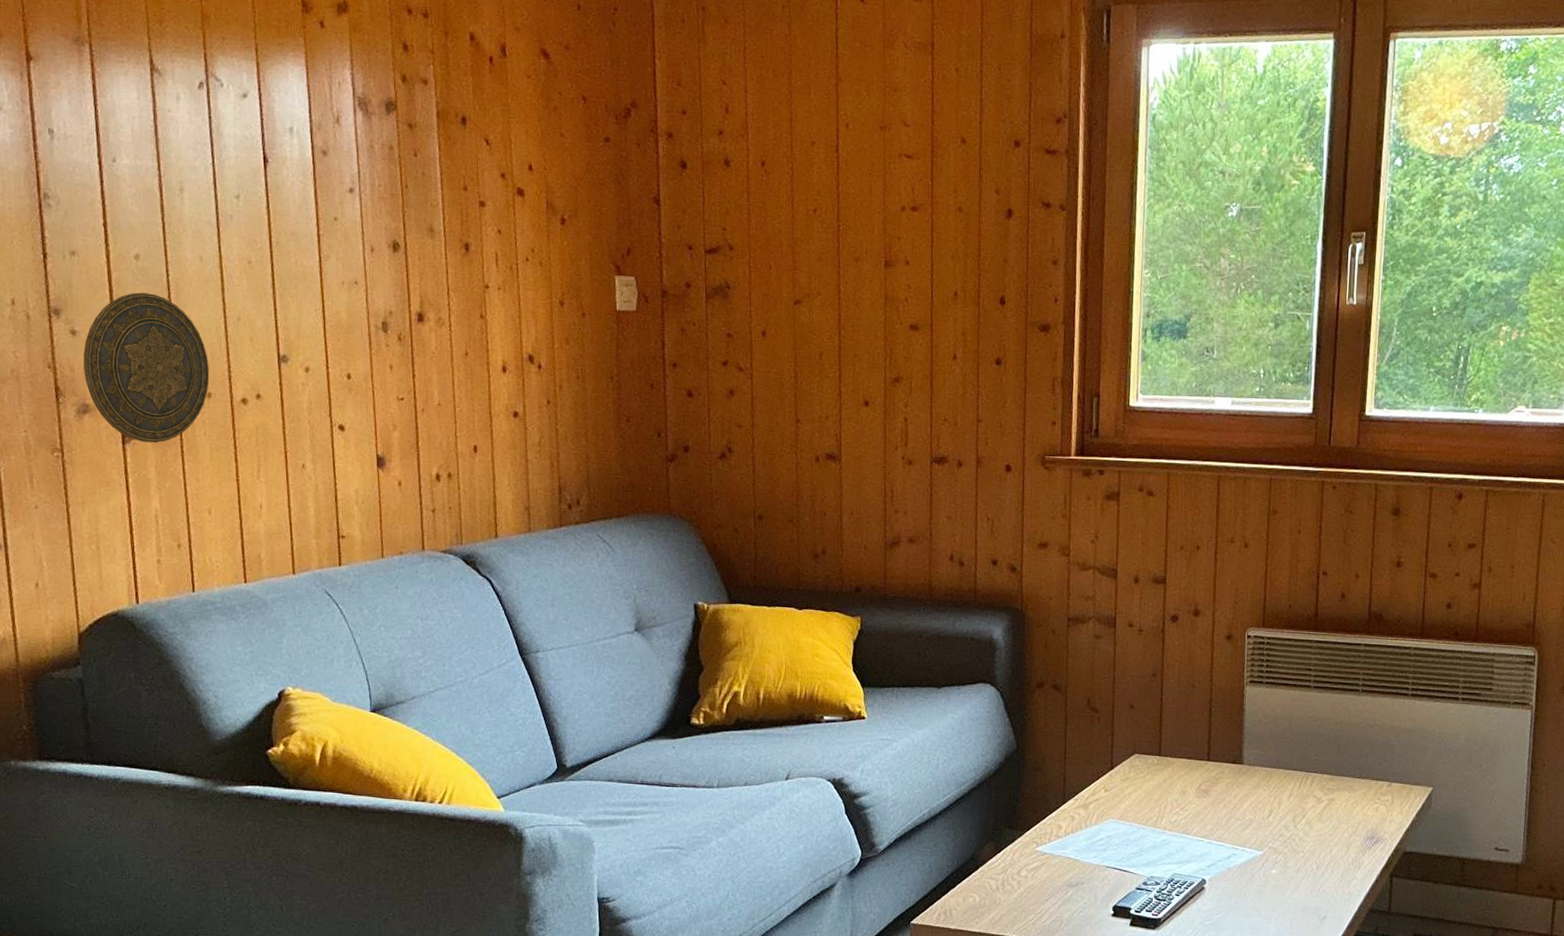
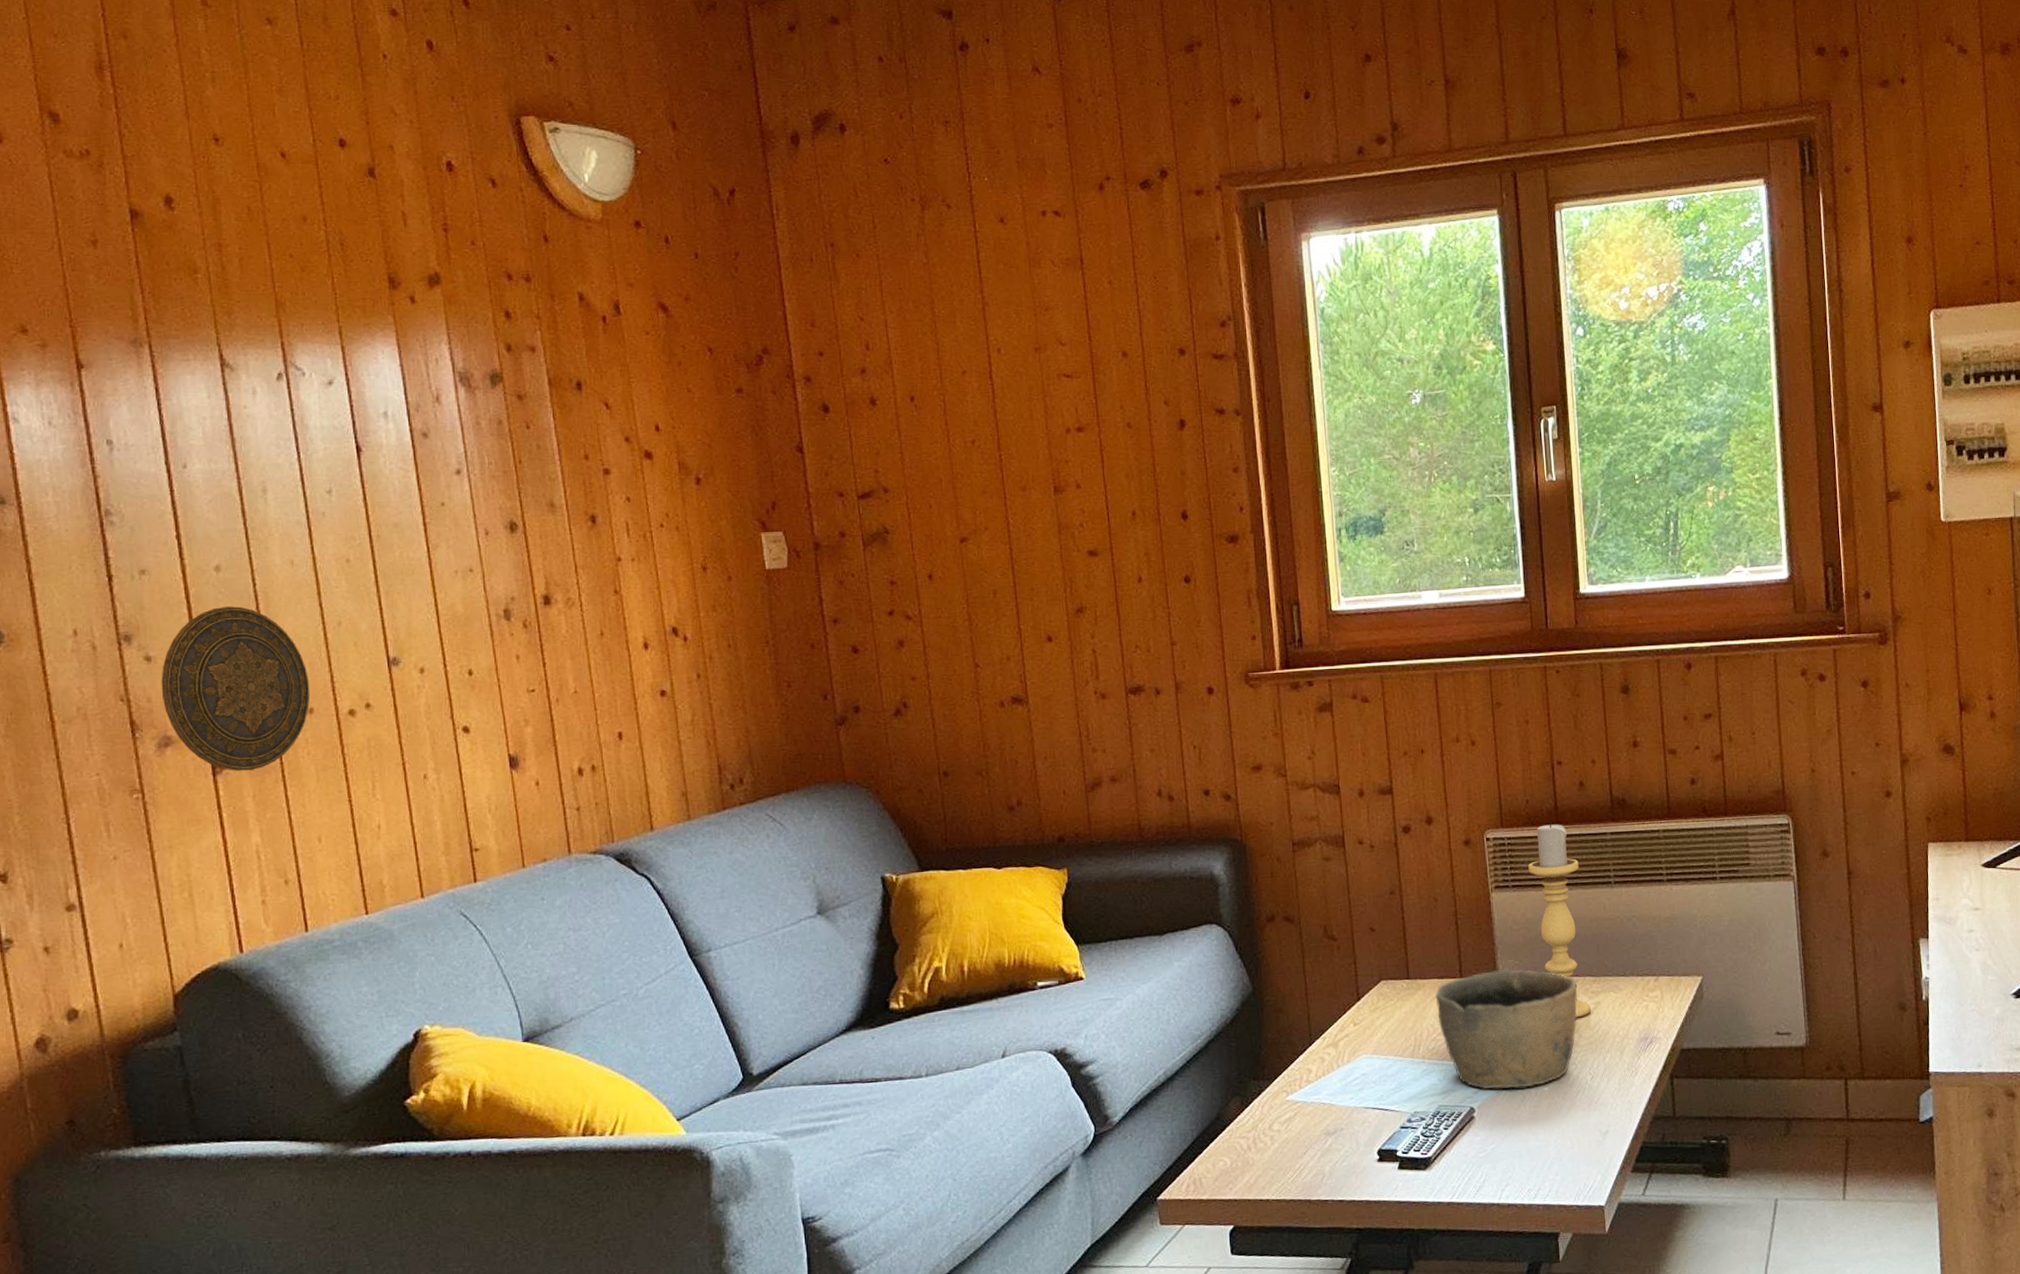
bowl: none [1182,758,1315,868] -> present [1435,969,1578,1090]
candle holder: none [1283,628,1331,811] -> present [1528,822,1592,1018]

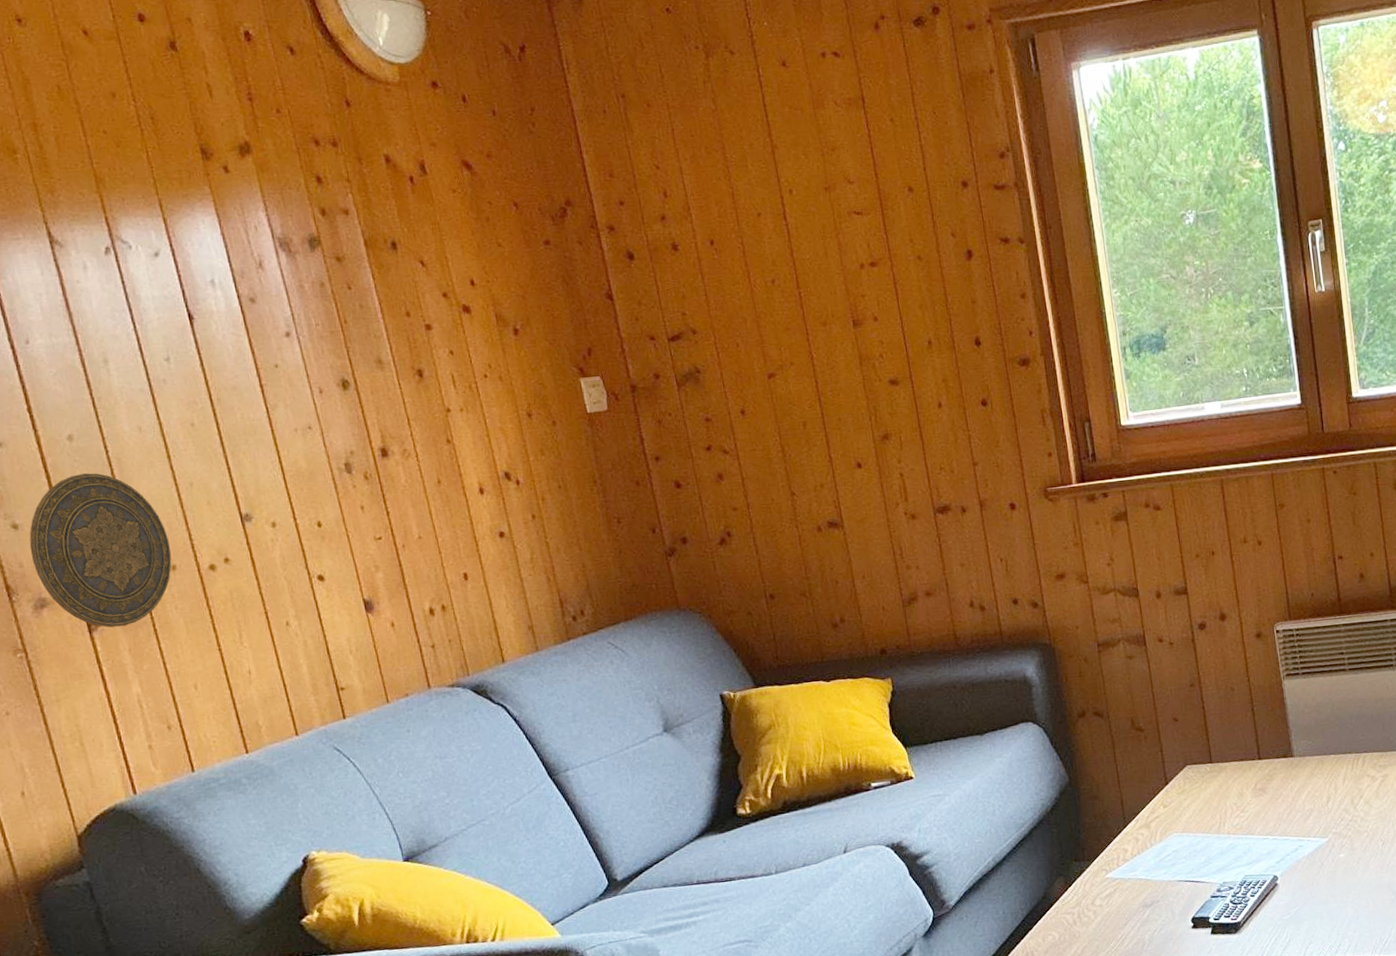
bowl: present [1435,969,1578,1090] -> none [1236,749,1367,859]
candle holder: present [1528,822,1592,1018] -> none [1316,612,1380,790]

